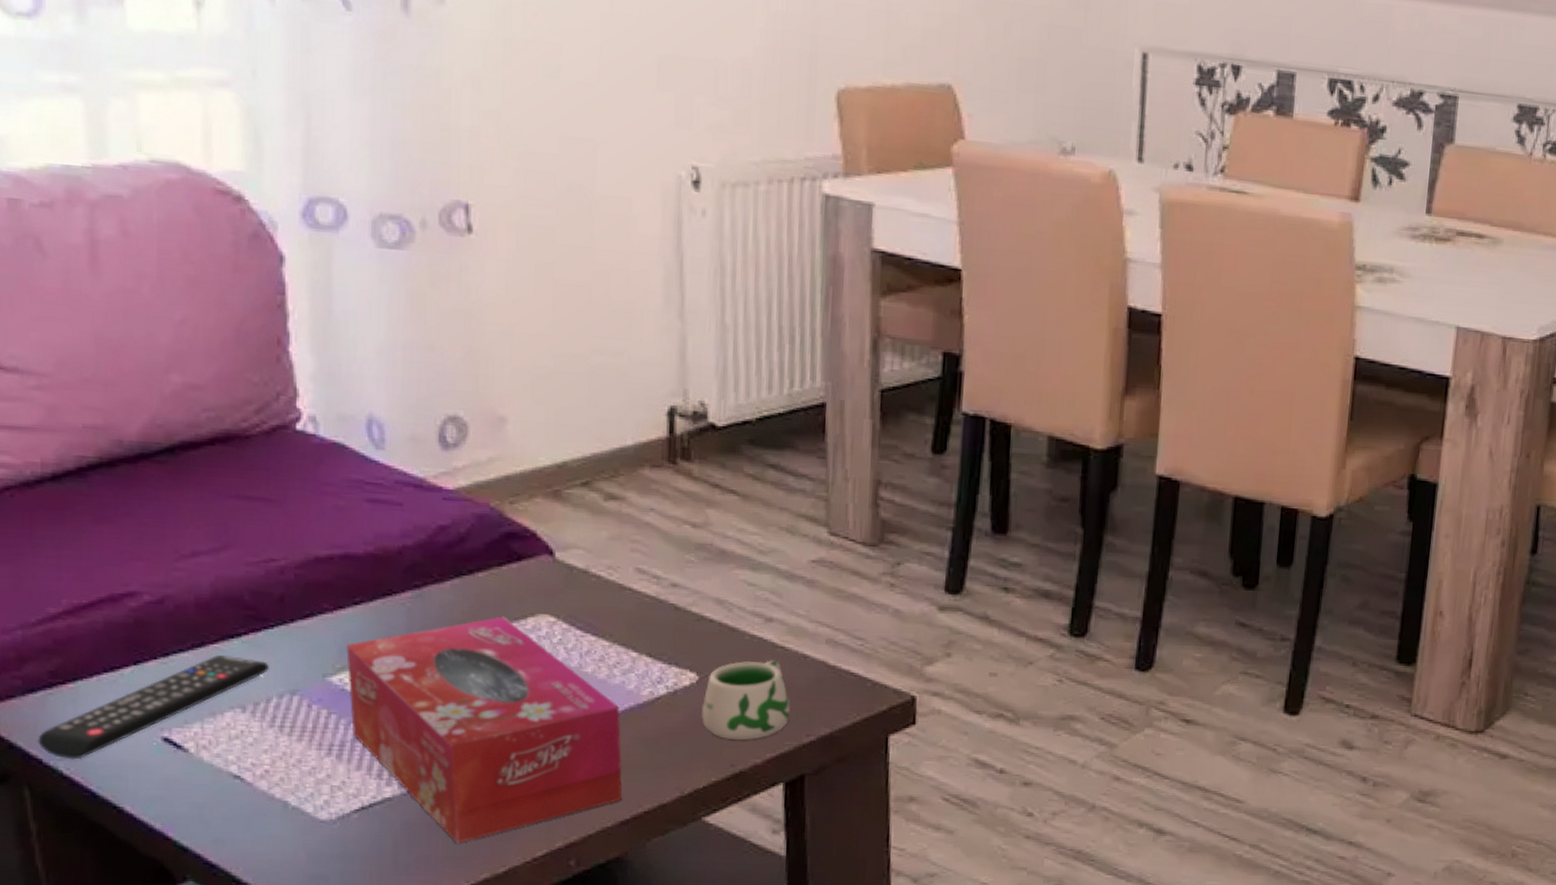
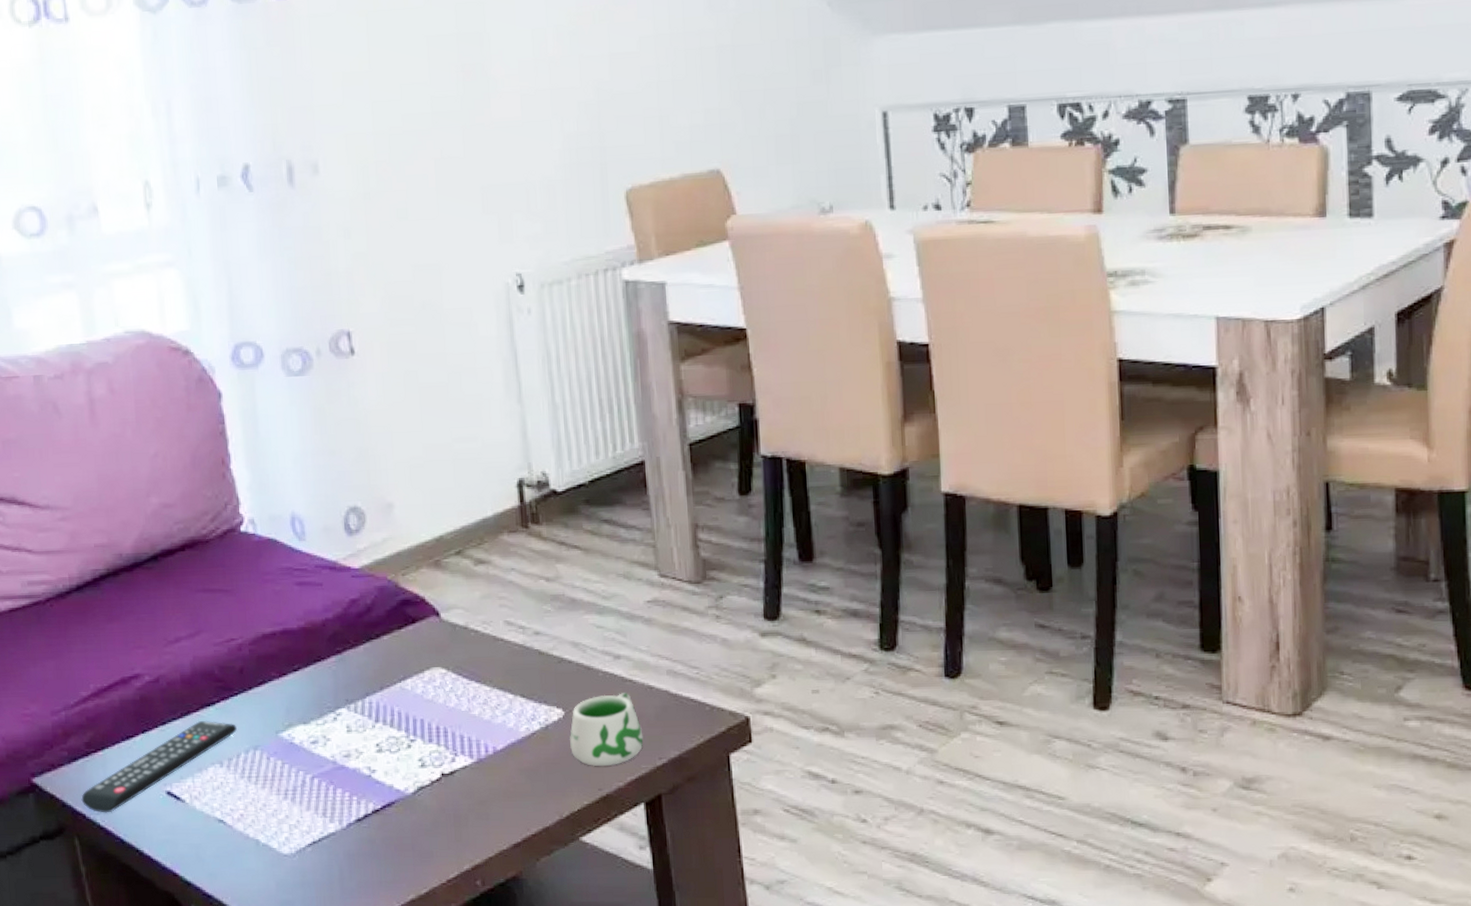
tissue box: present [346,616,623,843] -> none [291,671,514,869]

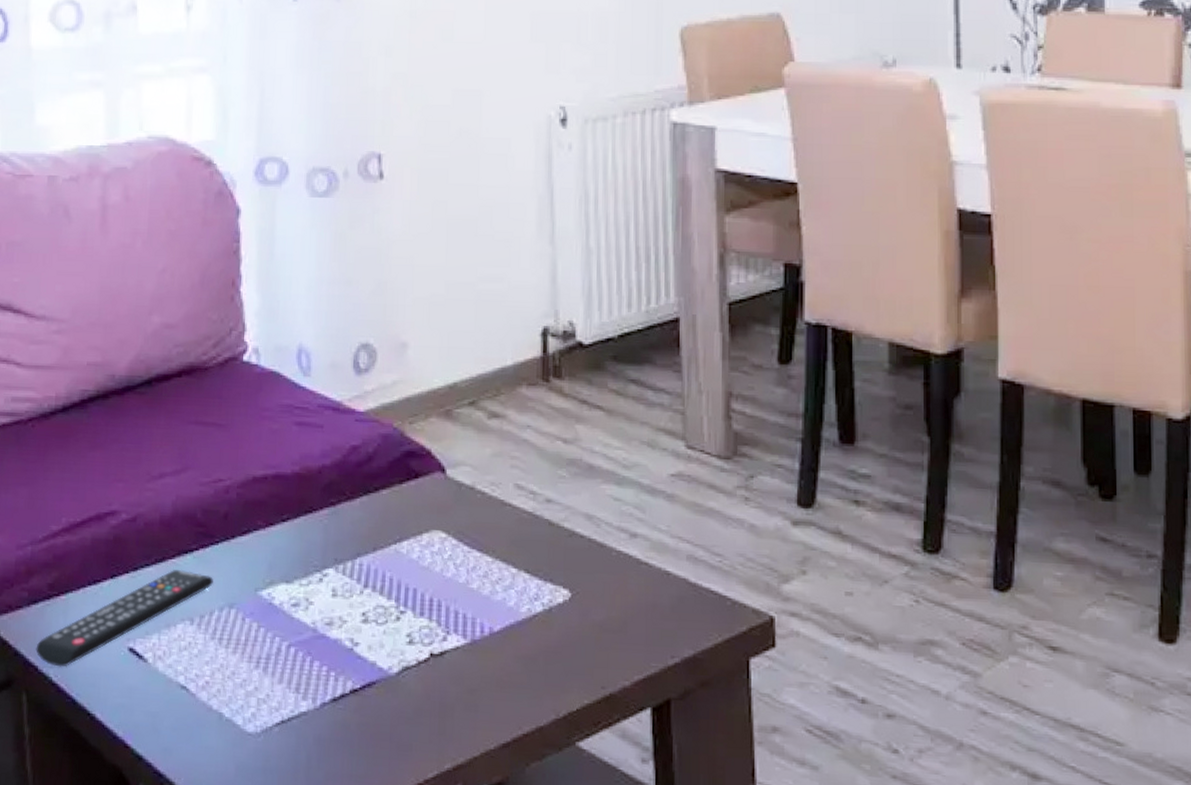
mug: present [570,693,643,767] -> none [574,577,656,661]

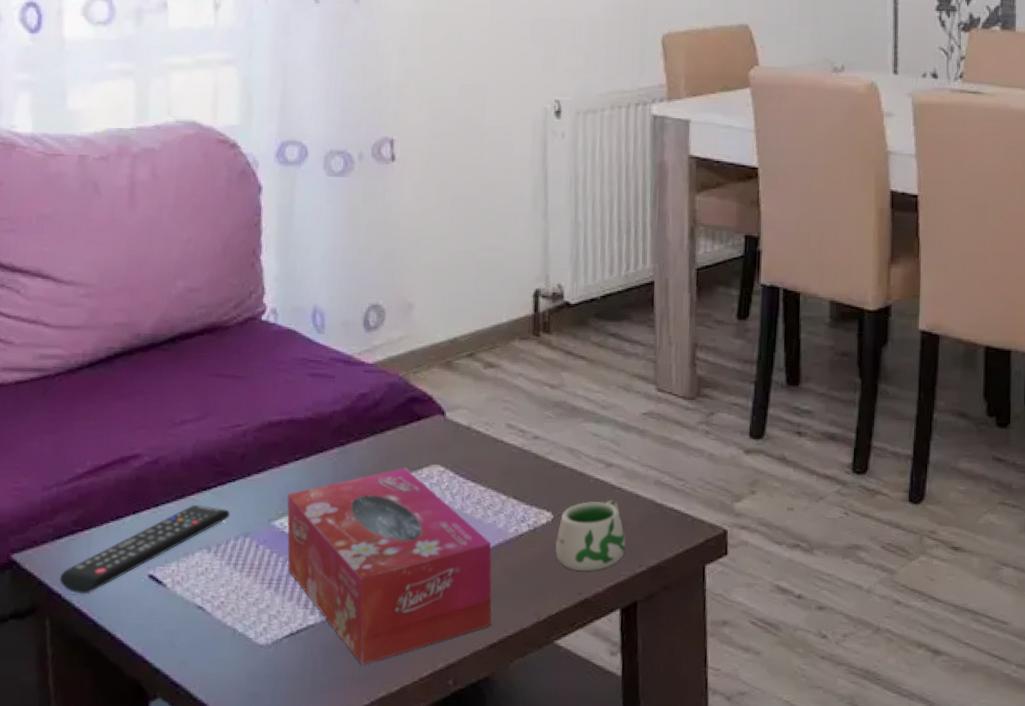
tissue box: none [274,532,504,761] -> present [286,467,492,665]
mug: none [574,577,656,661] -> present [555,500,626,571]

